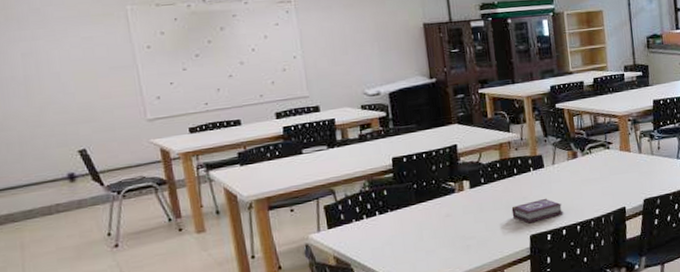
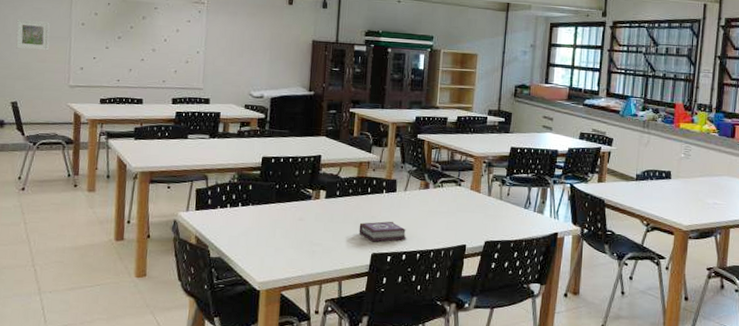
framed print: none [63,51,112,88] -> present [15,19,50,51]

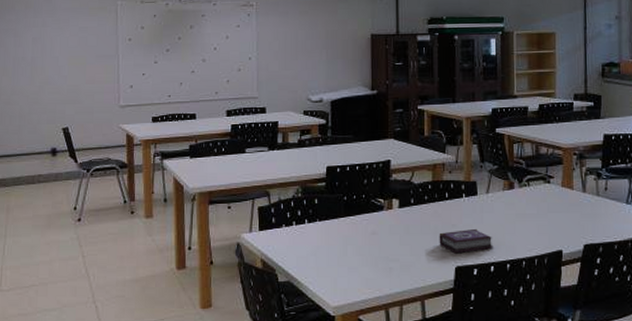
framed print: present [15,19,50,51] -> none [63,40,97,72]

